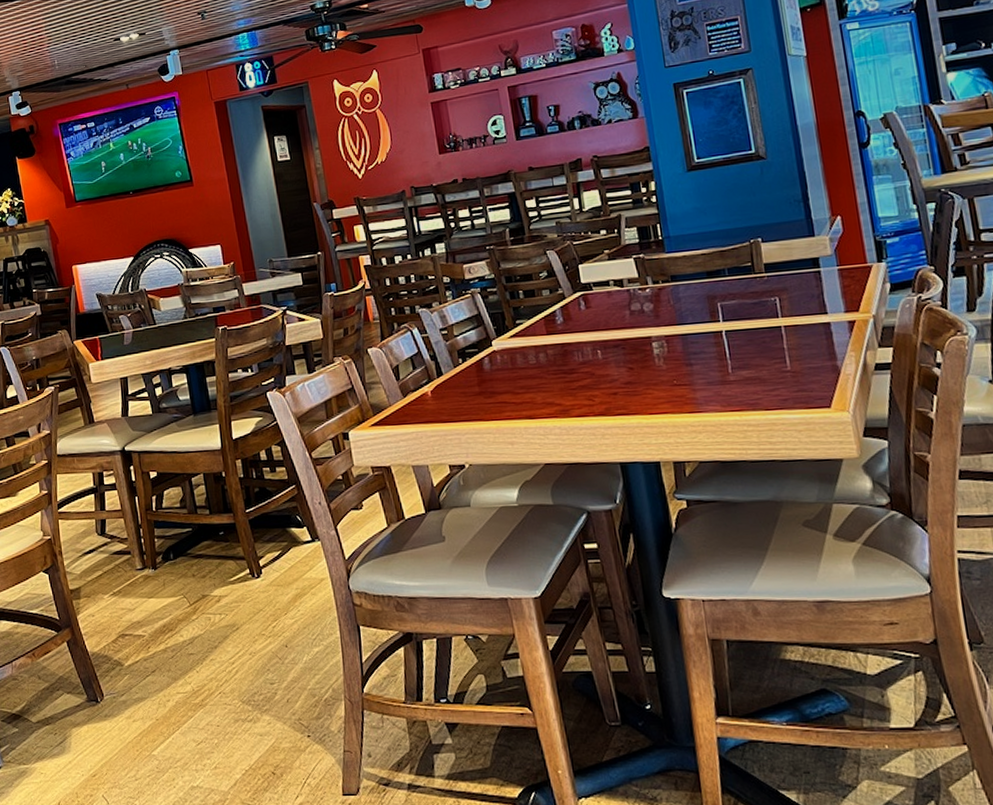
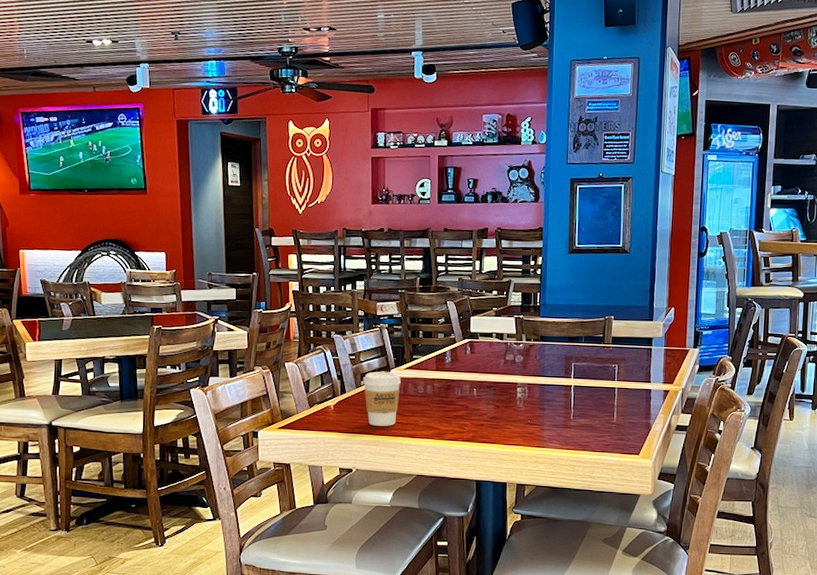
coffee cup: none [460,343,508,410] -> present [363,371,401,426]

